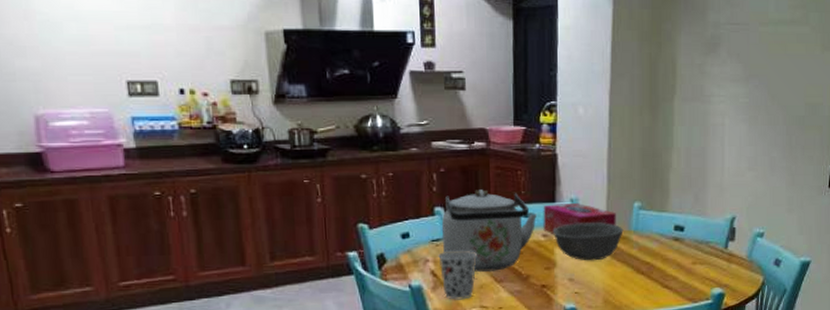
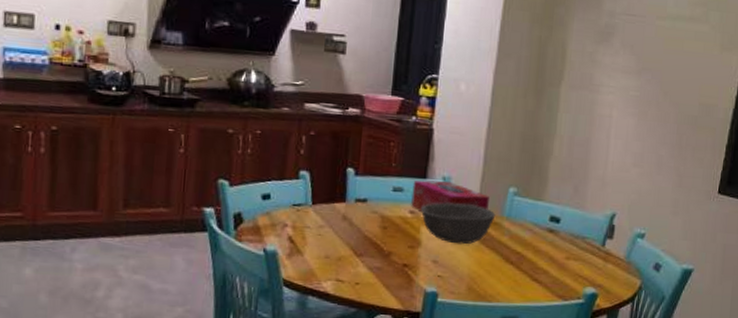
cup: present [438,250,477,300] -> none [298,217,338,271]
kettle: present [442,189,537,272] -> none [304,157,406,244]

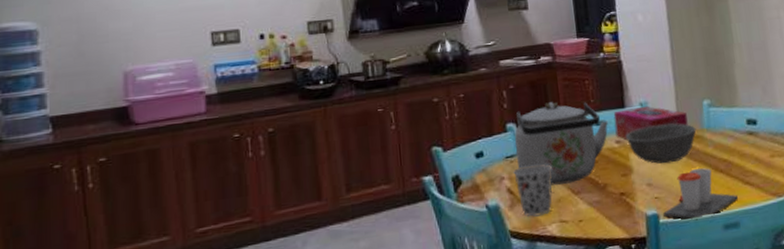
cup: none [298,217,338,271] -> present [513,164,552,217]
kettle: none [304,157,406,244] -> present [515,102,608,185]
cup: none [441,255,522,307] -> present [662,168,738,221]

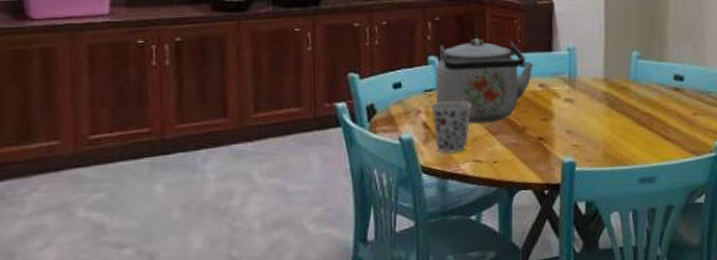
tissue box: present [613,105,688,141] -> none [539,51,615,85]
bowl: present [625,123,696,164] -> none [549,72,622,112]
cup: present [662,168,738,221] -> none [579,120,656,172]

